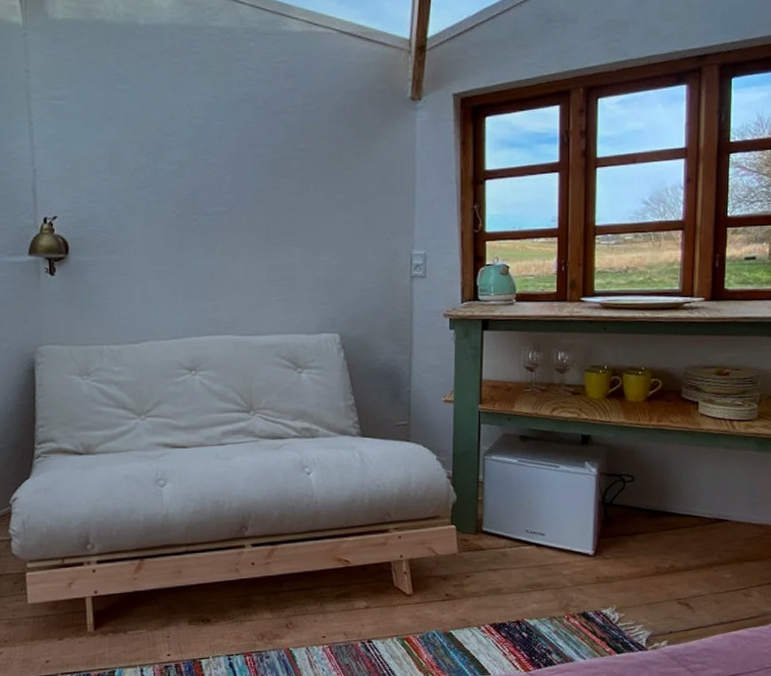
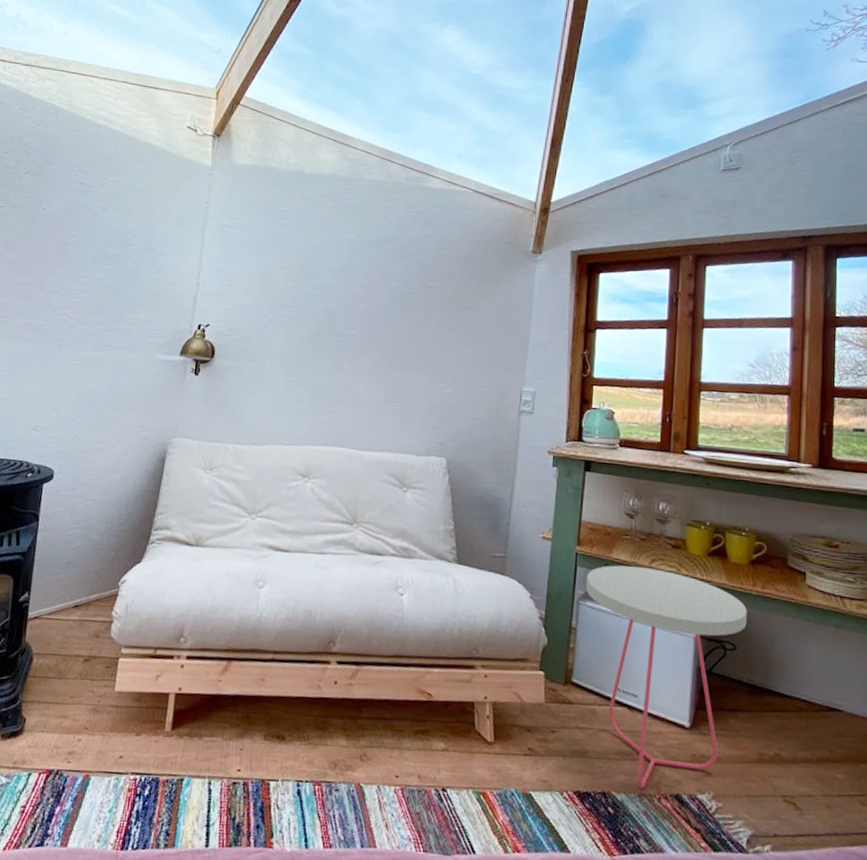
side table: none [490,416,644,613] -> present [585,565,747,789]

